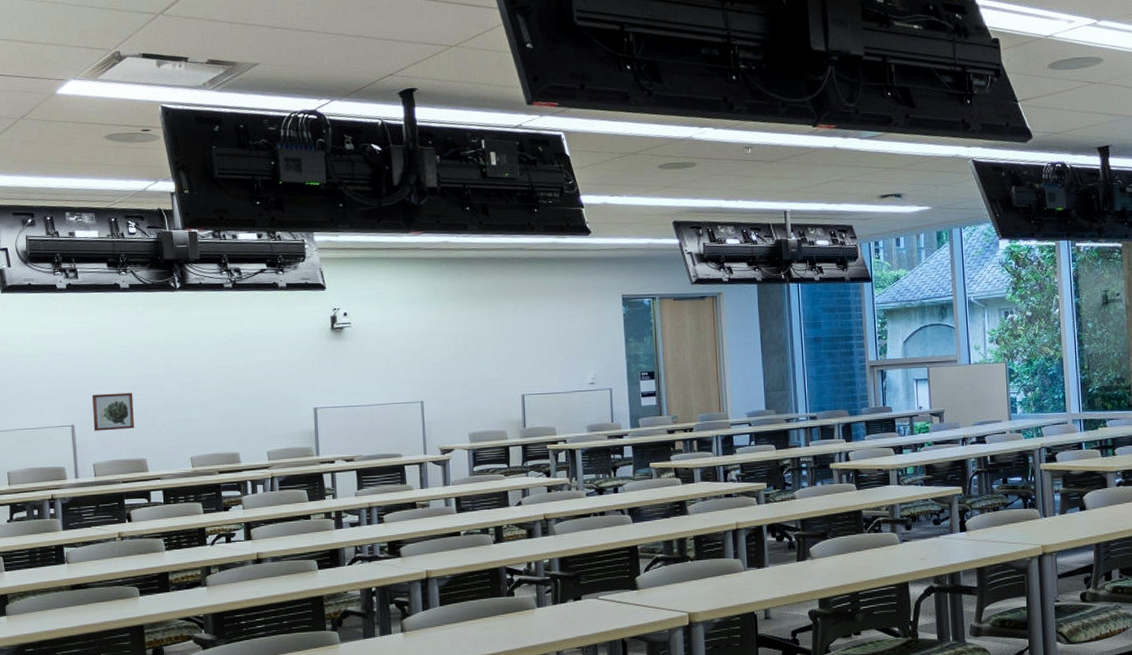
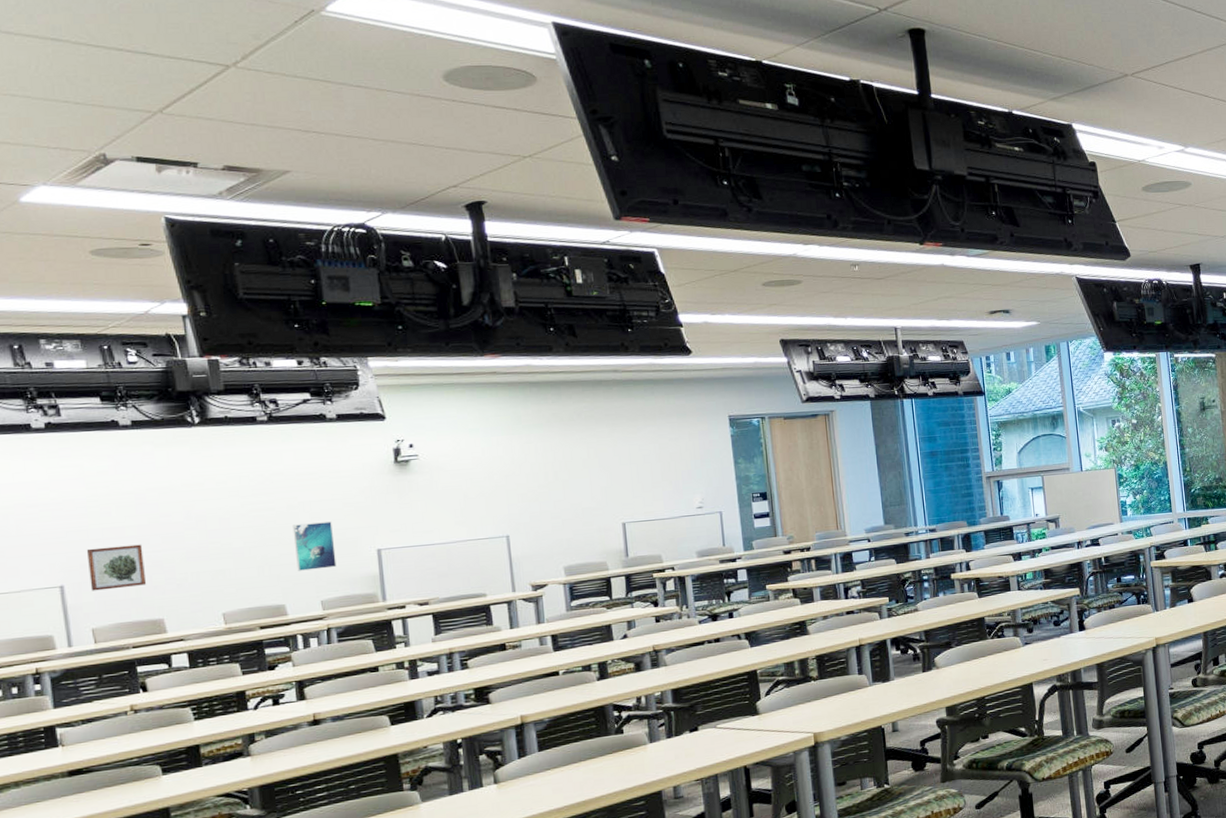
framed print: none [248,380,281,424] -> present [292,521,337,571]

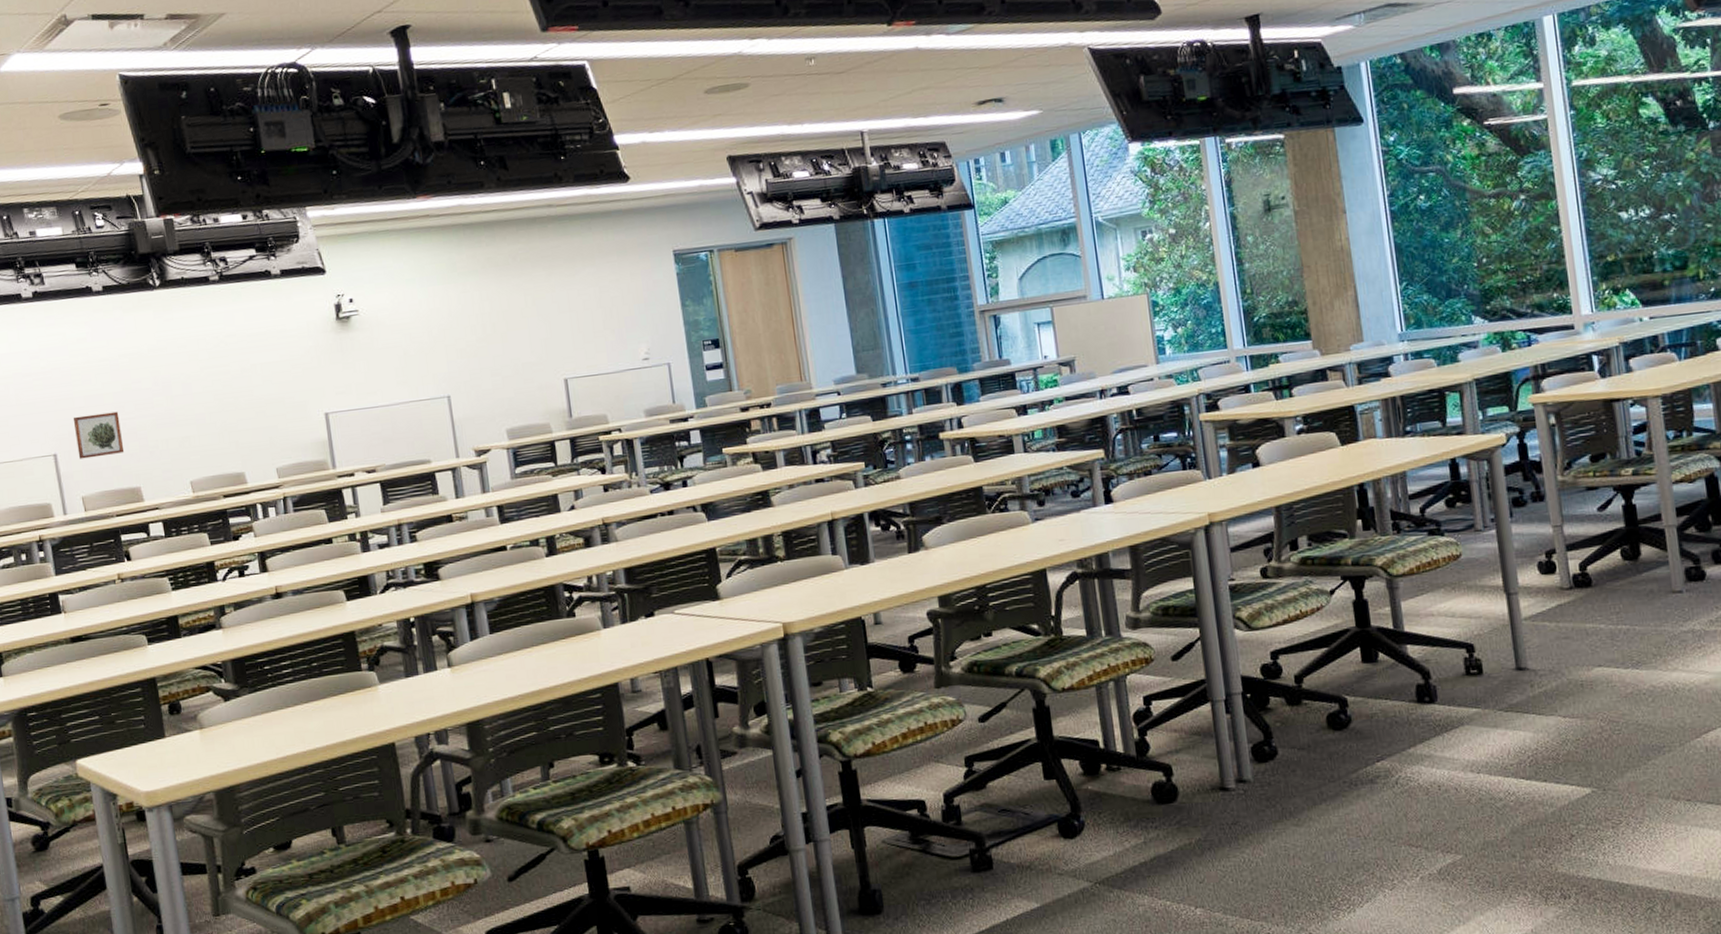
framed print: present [292,521,337,571] -> none [246,384,289,437]

